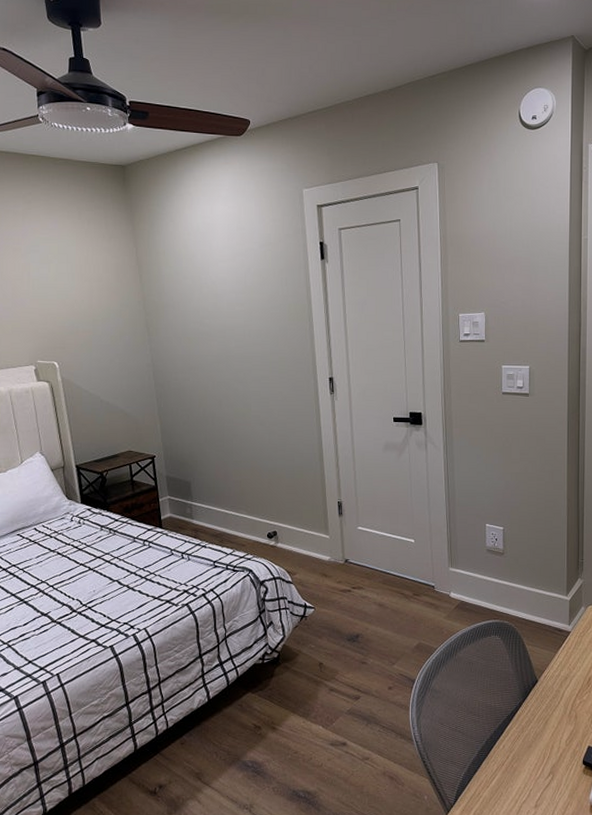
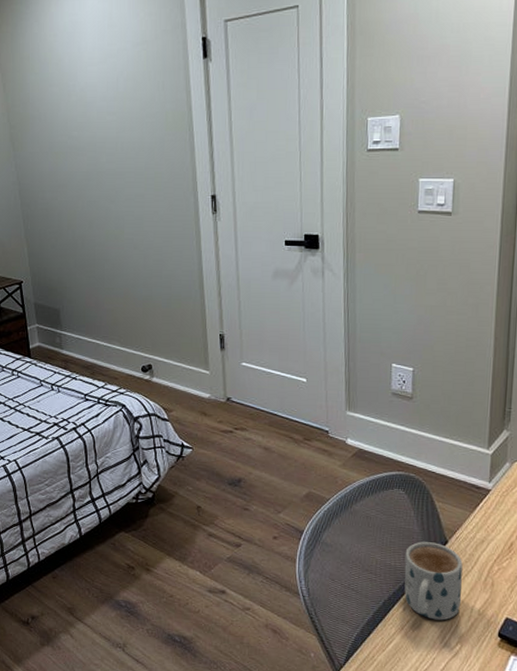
mug: none [503,682,551,754] -> present [404,541,463,621]

